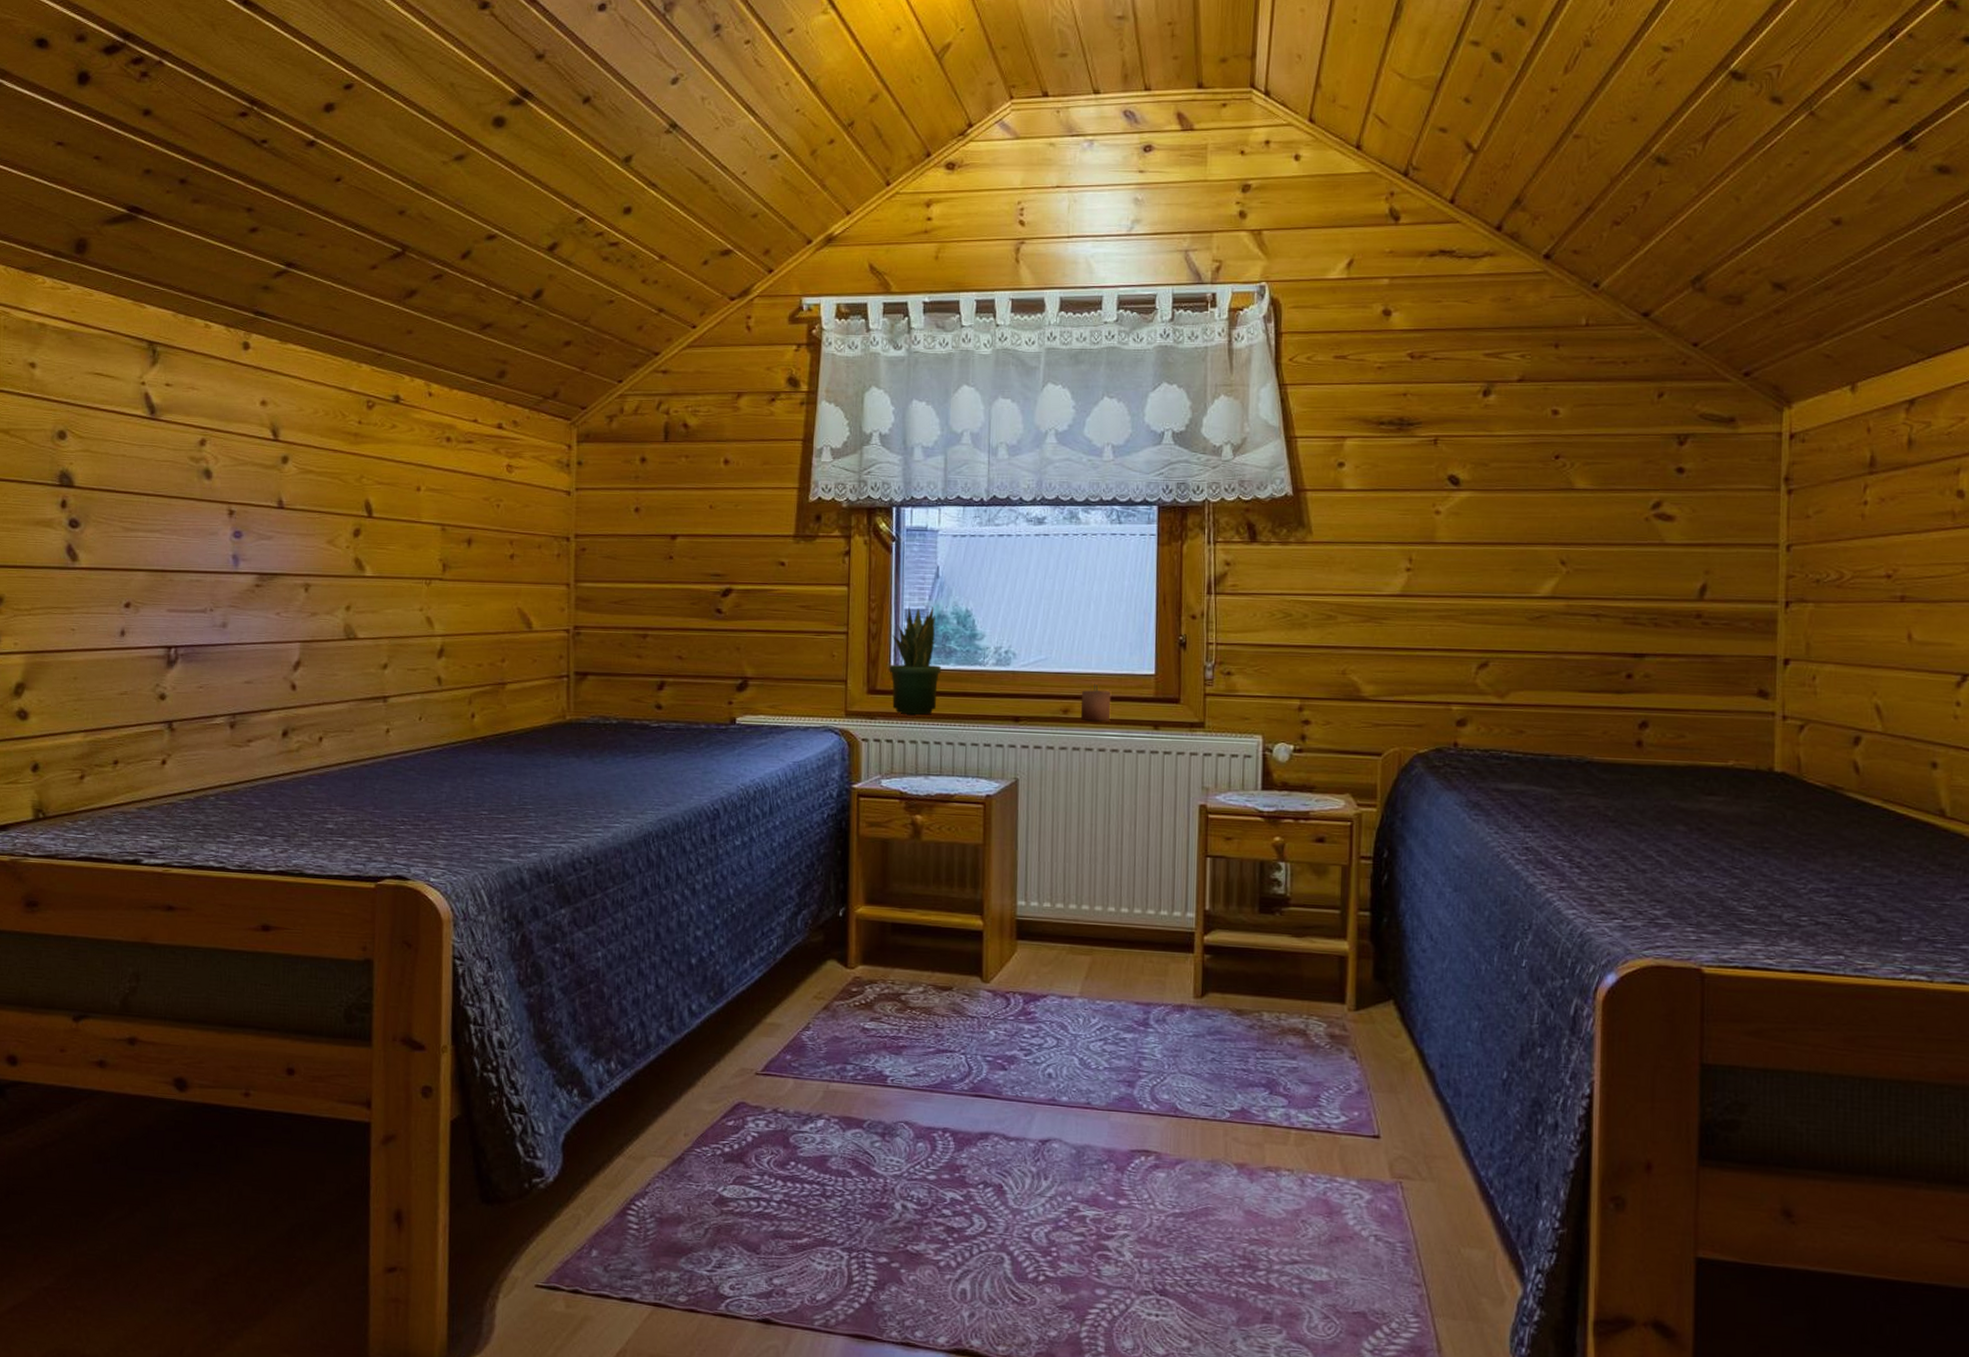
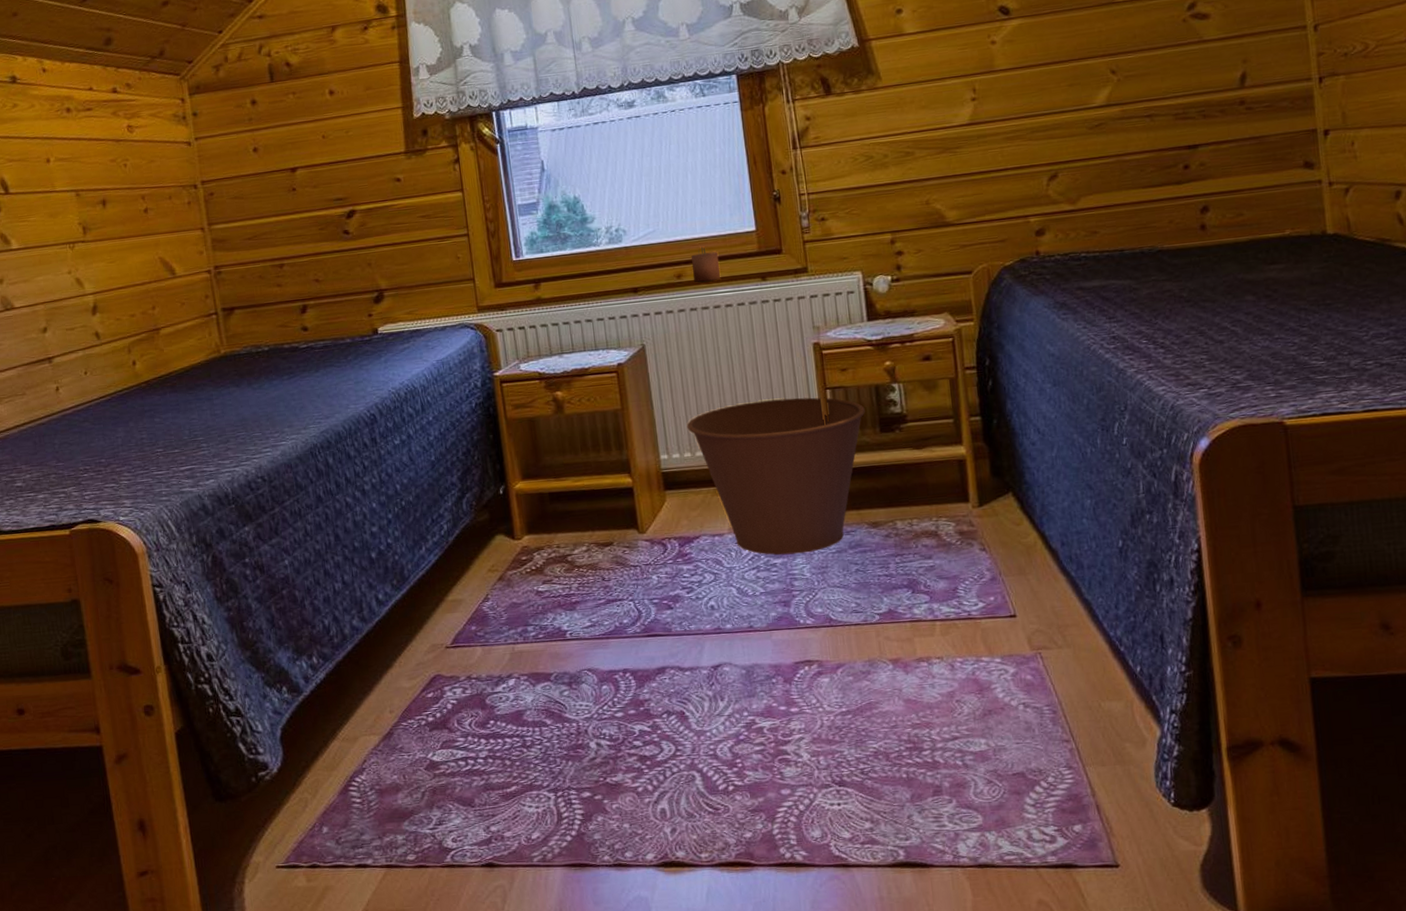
planter: present [889,606,941,715] -> none [510,199,560,302]
basket: none [1050,858,1246,1032] -> present [687,397,865,555]

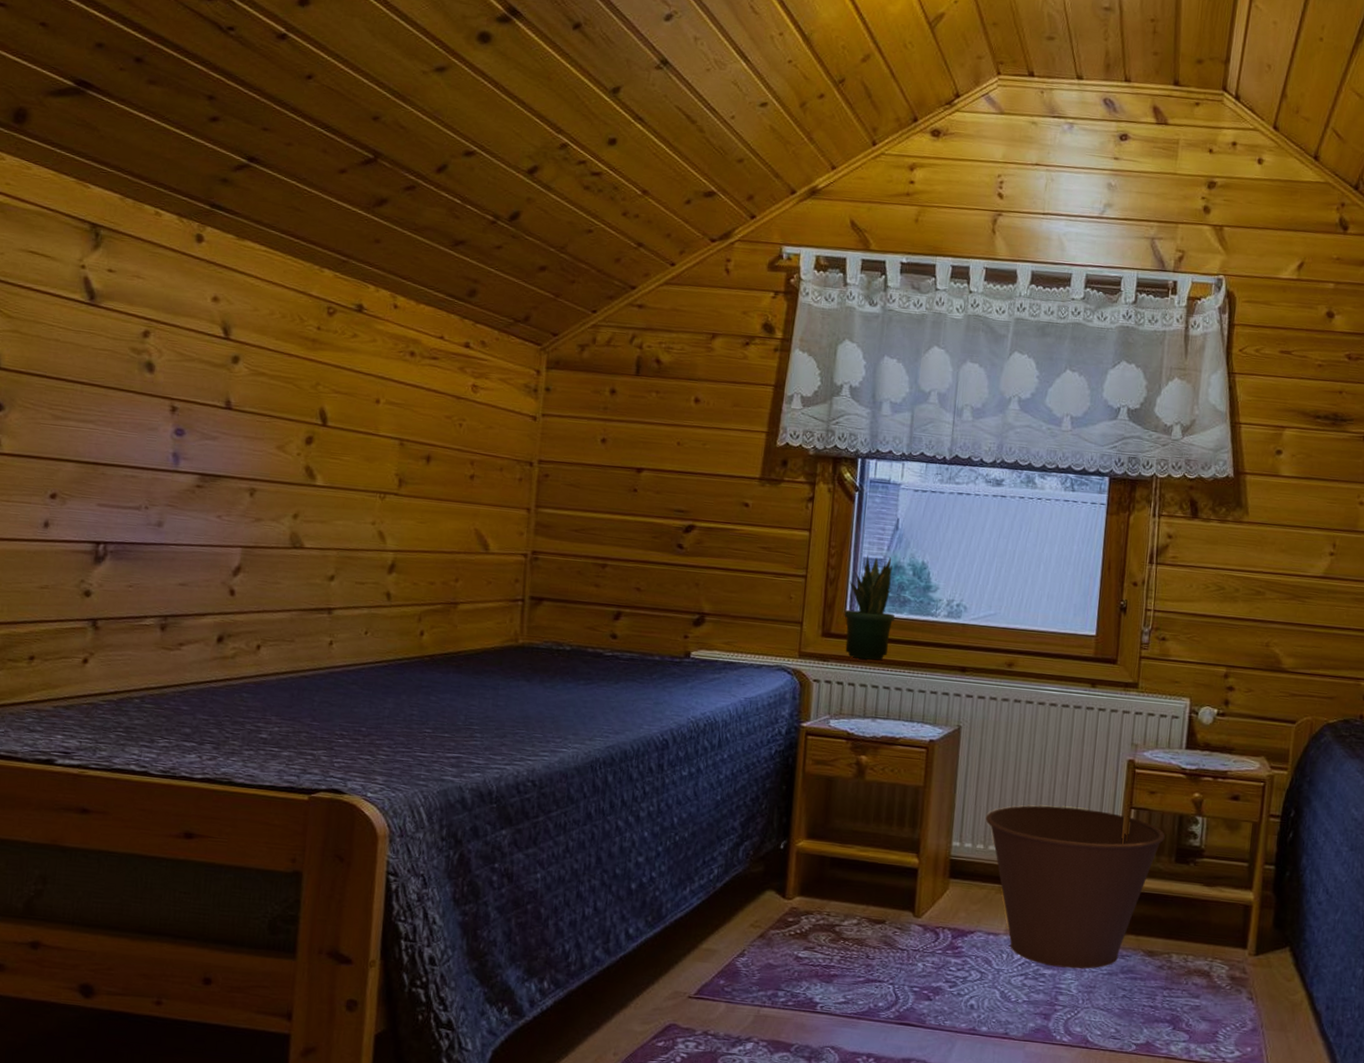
planter: none [510,199,560,302] -> present [844,555,895,660]
candle: present [691,246,721,282] -> none [1024,640,1054,677]

